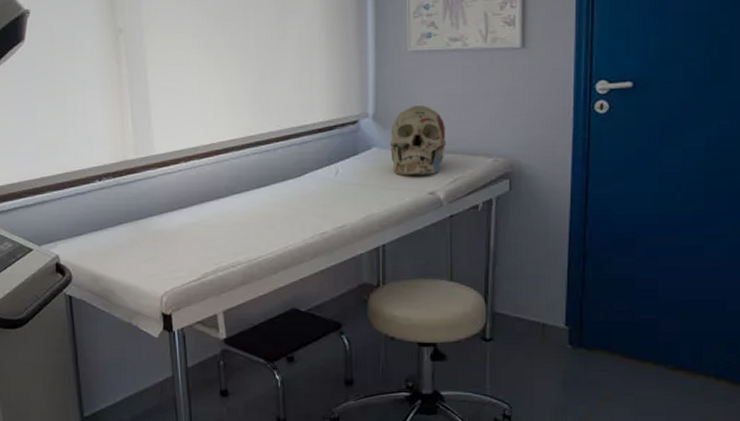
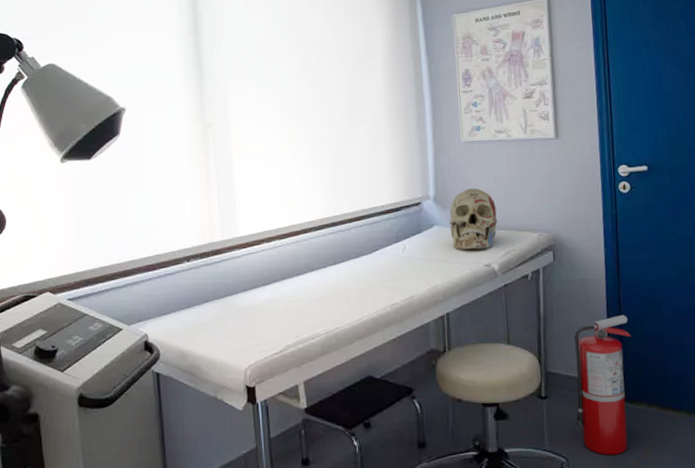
fire extinguisher: none [523,252,595,404] -> present [573,314,631,455]

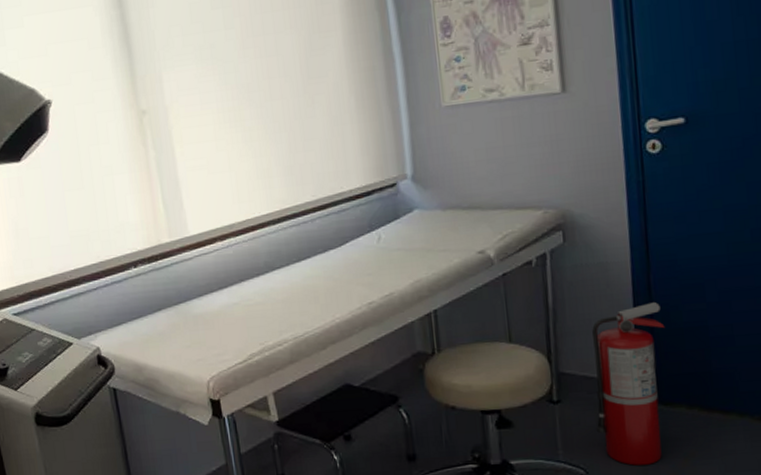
anatomical model: present [449,188,498,250] -> none [431,161,492,236]

